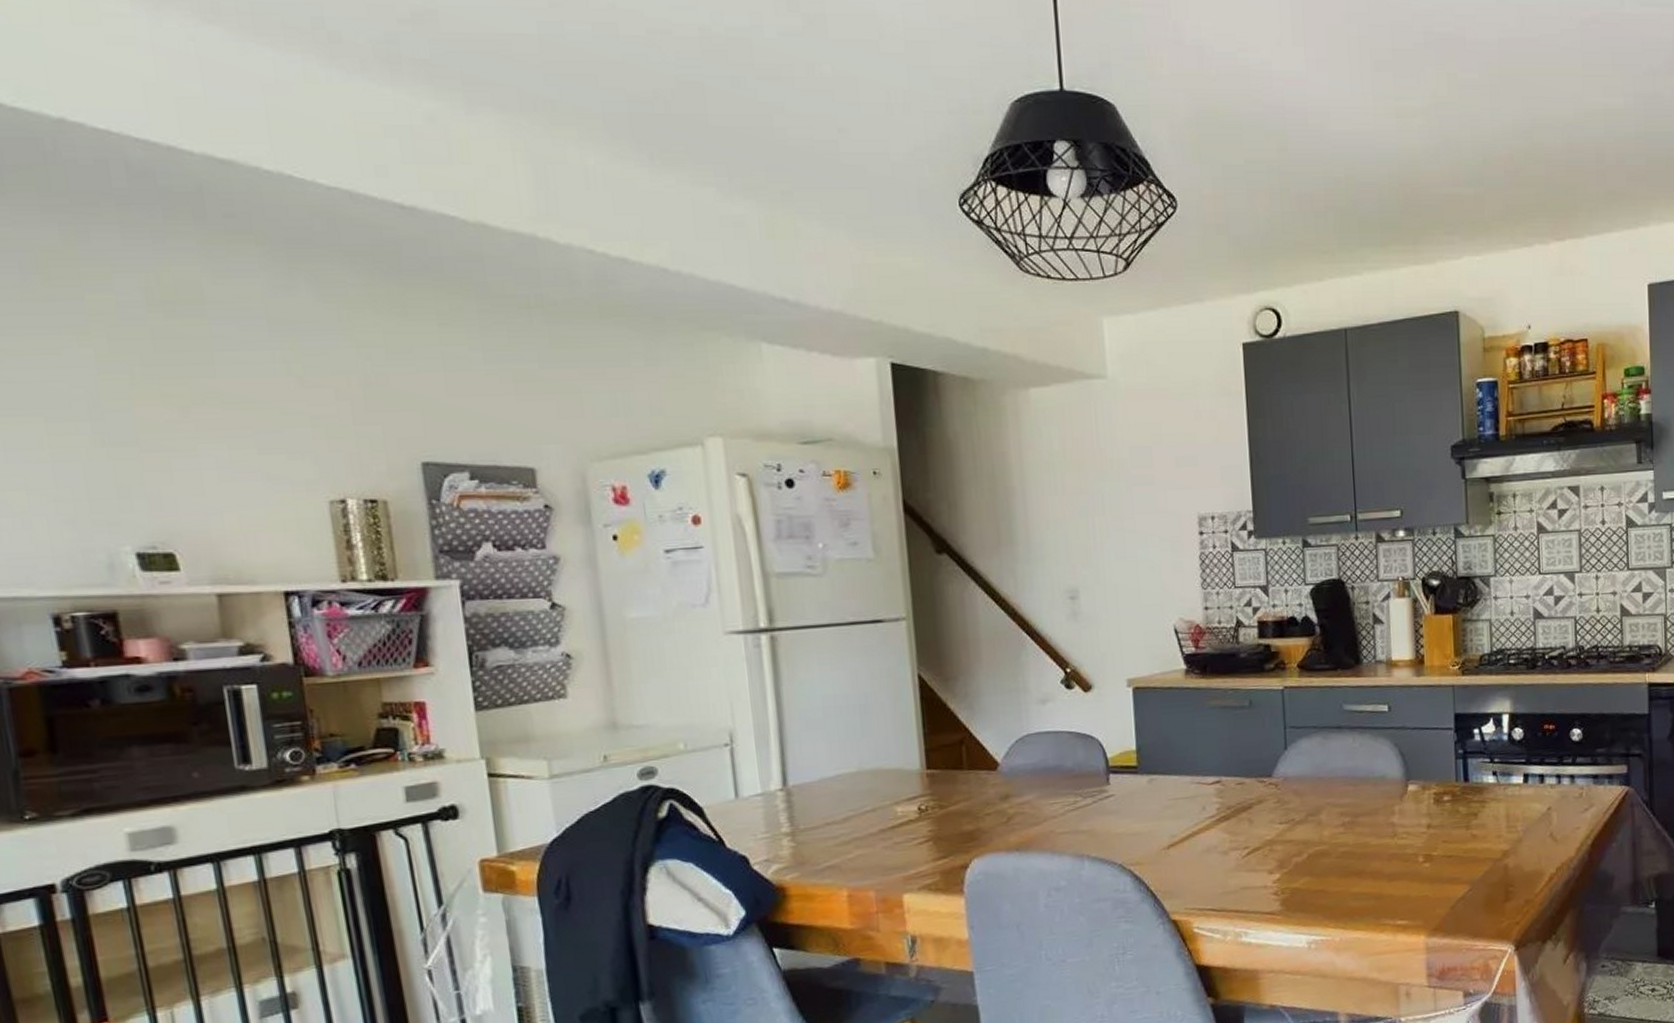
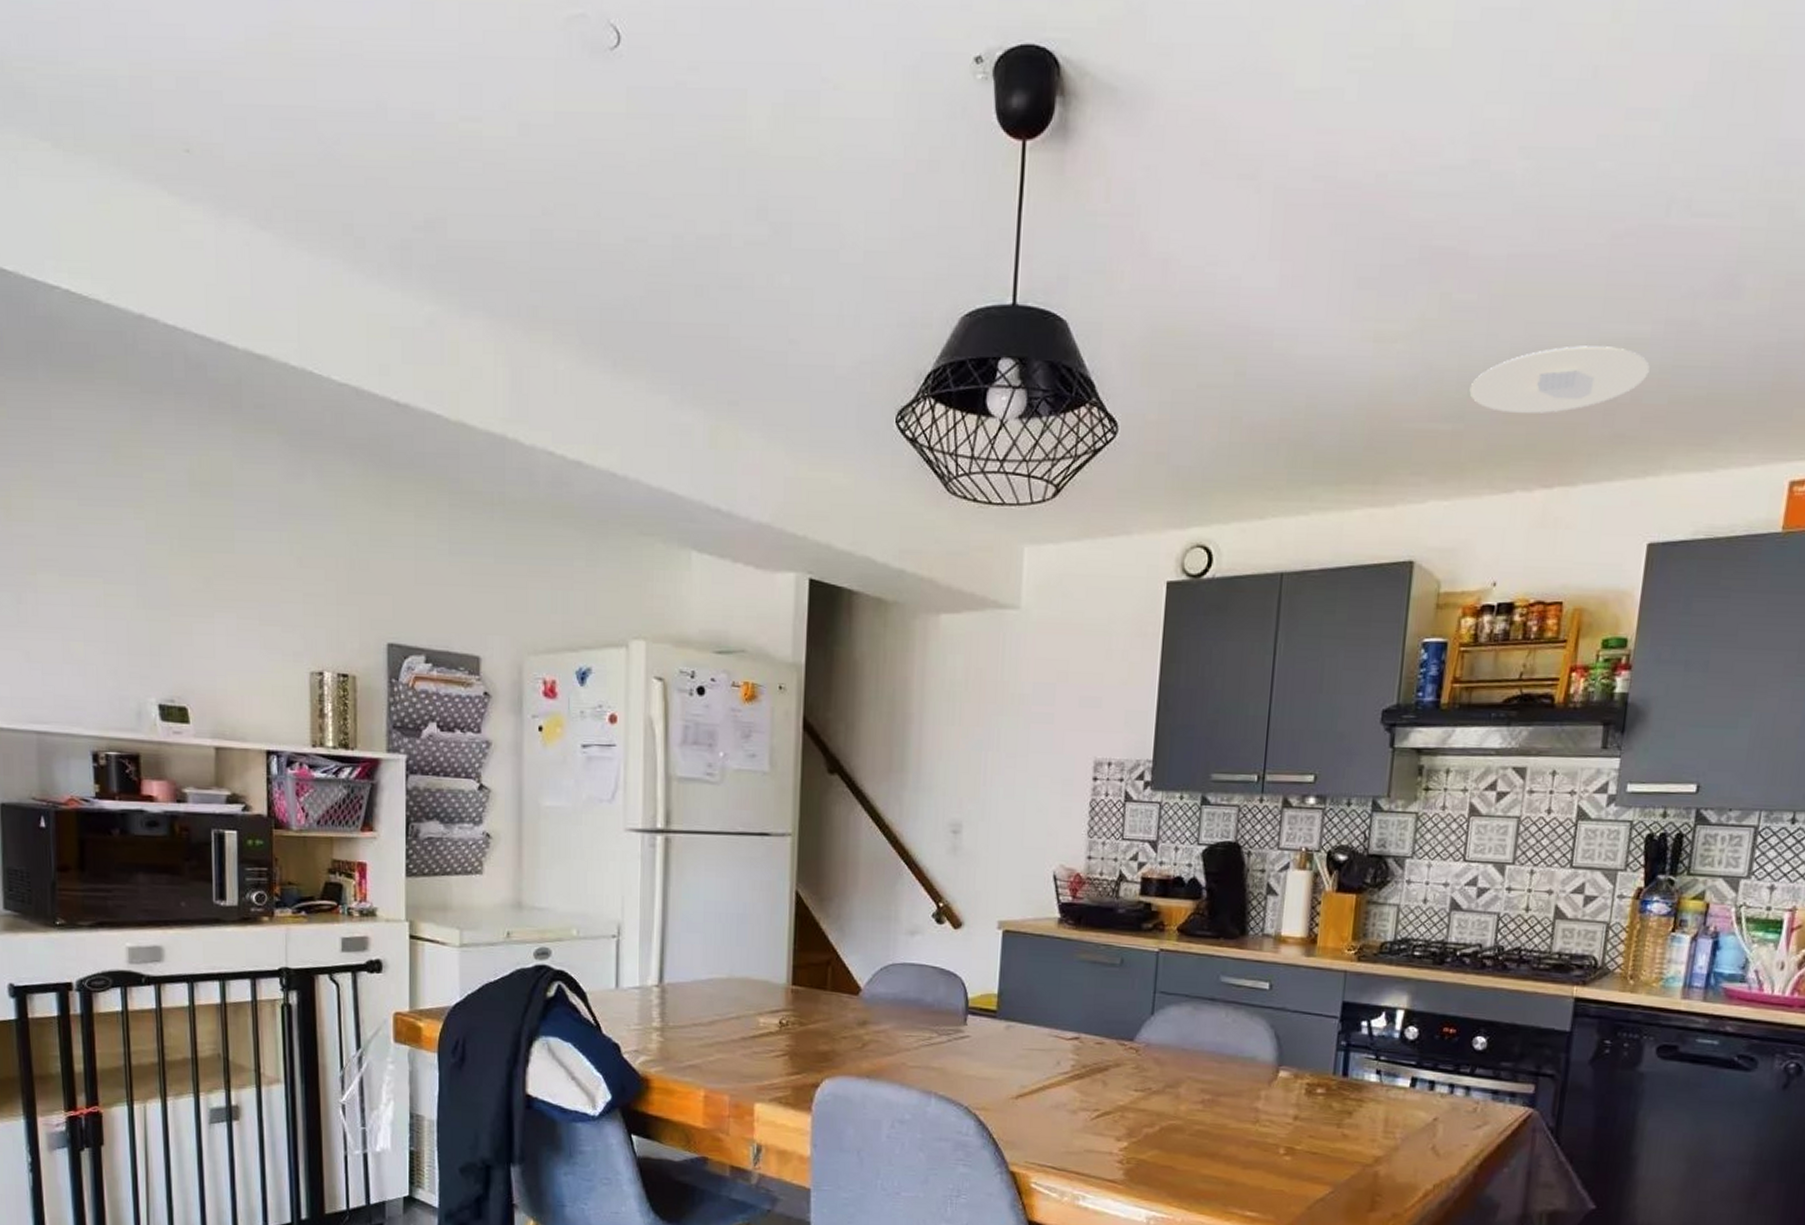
recessed light: none [1483,117,1627,177] -> present [1469,346,1650,414]

